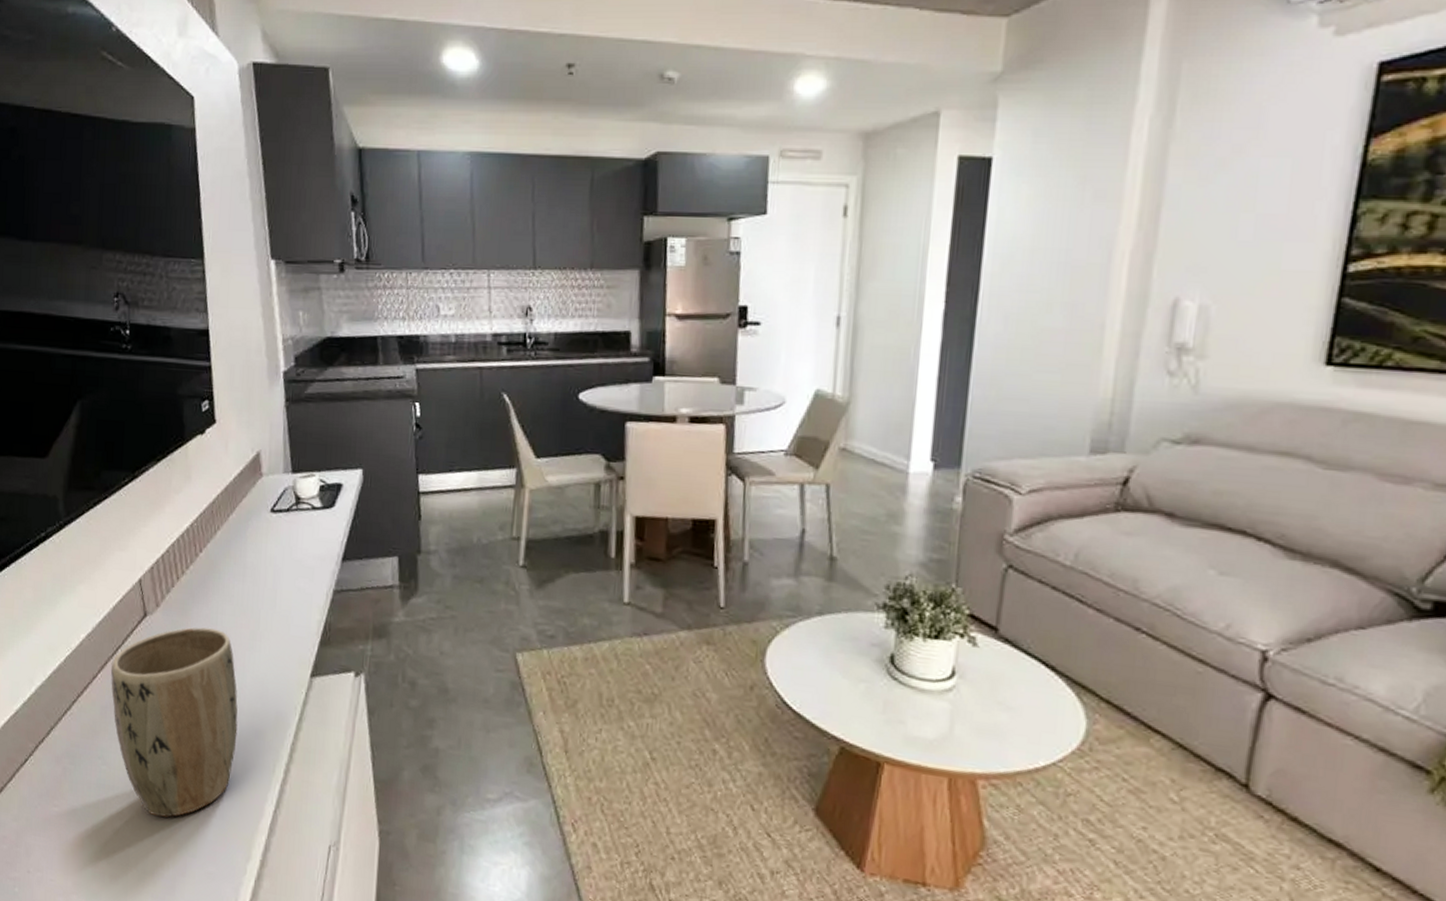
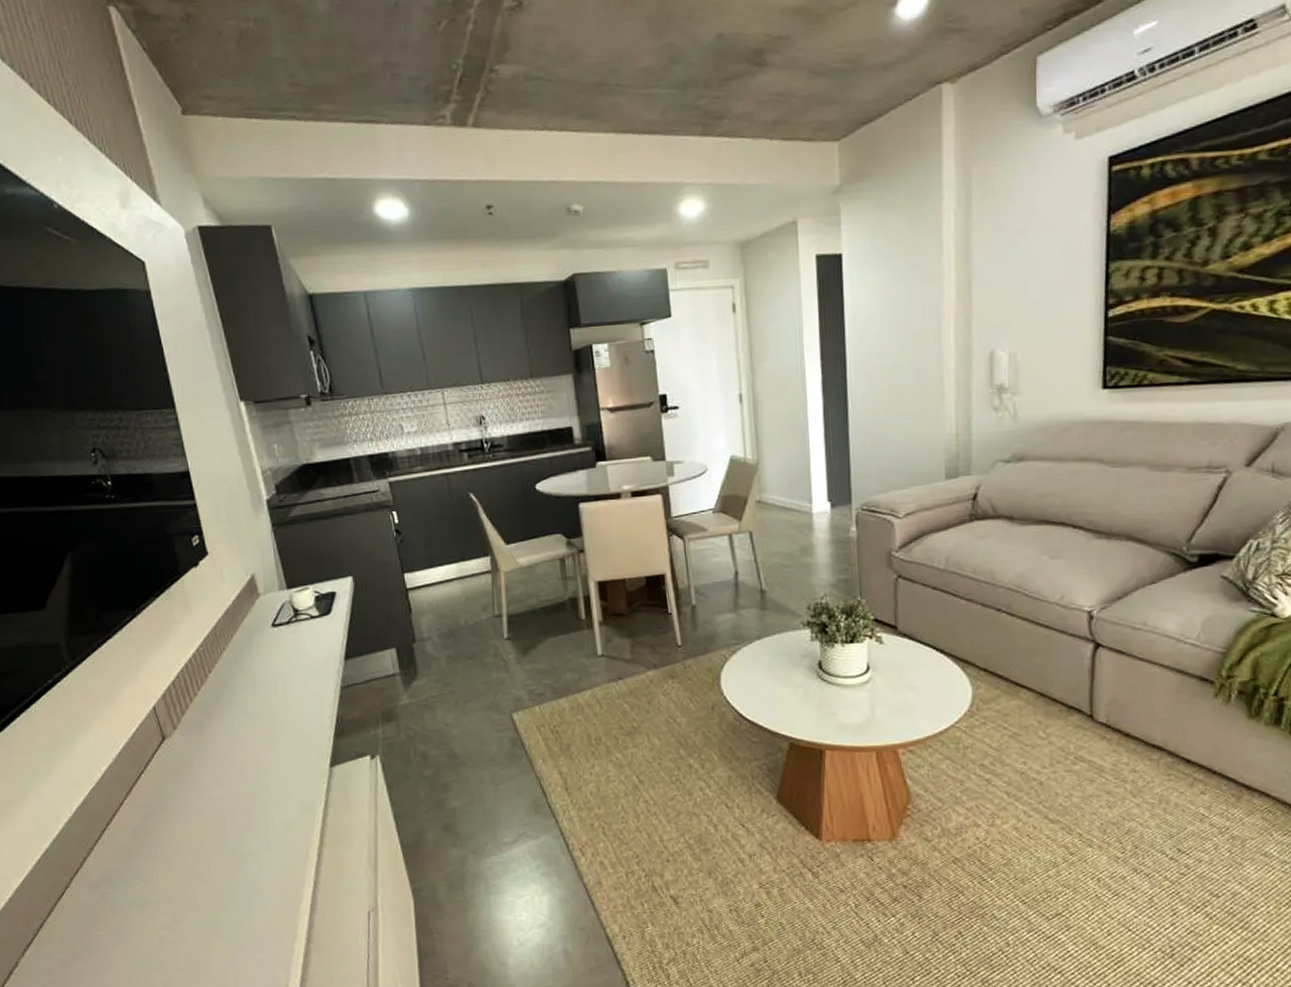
plant pot: present [110,627,238,818] -> none [136,740,269,919]

